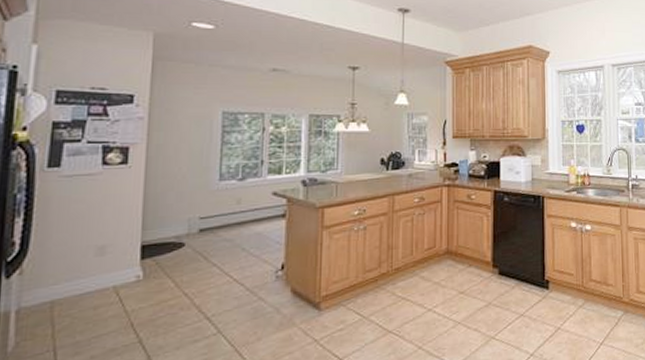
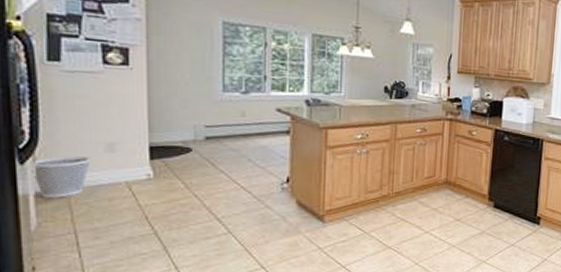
wastebasket: none [17,263,81,313] -> present [31,156,92,198]

